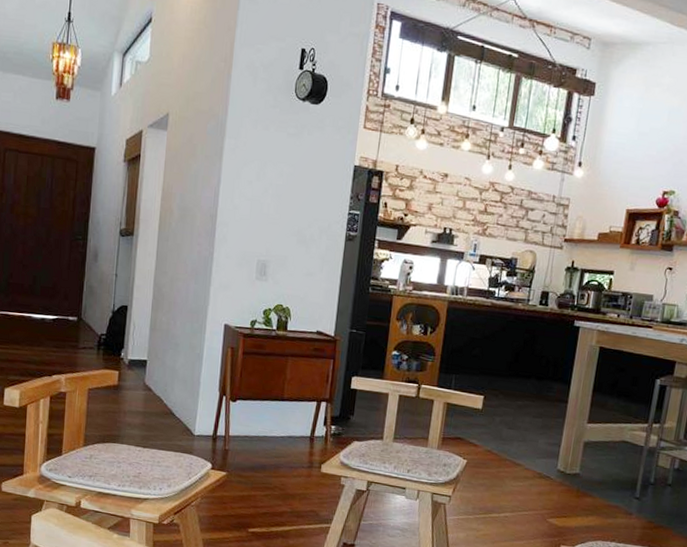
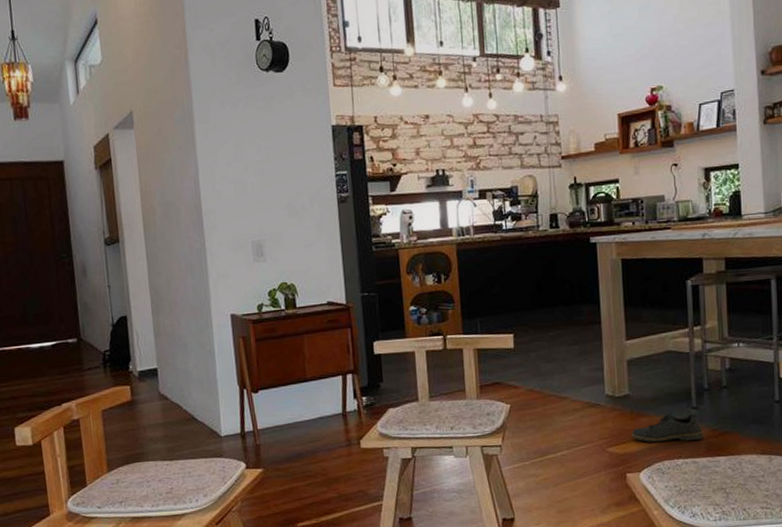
shoe: none [573,497,641,528] -> present [632,412,704,443]

